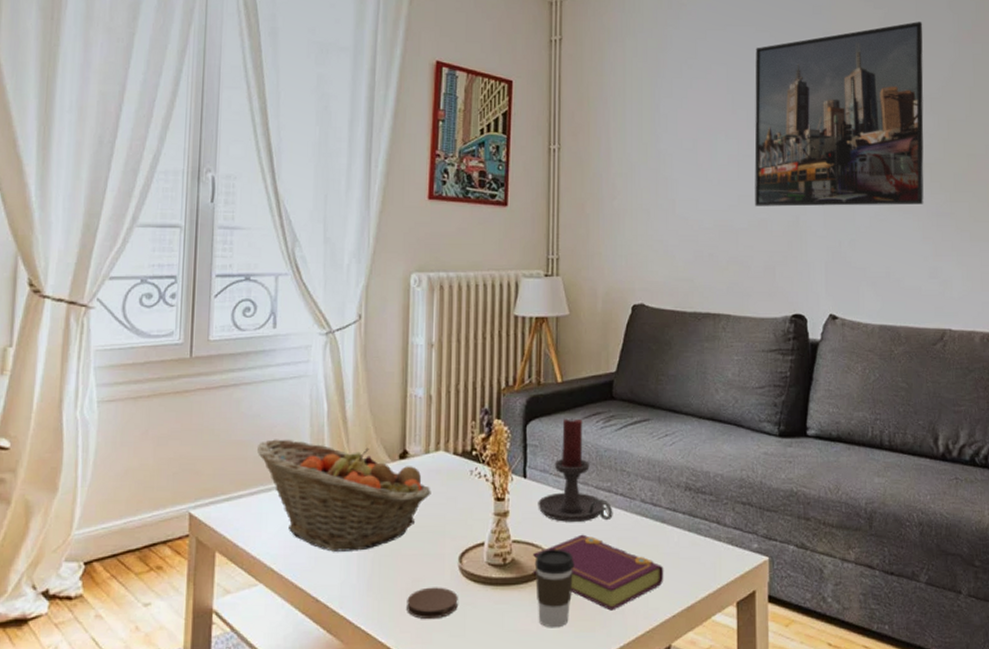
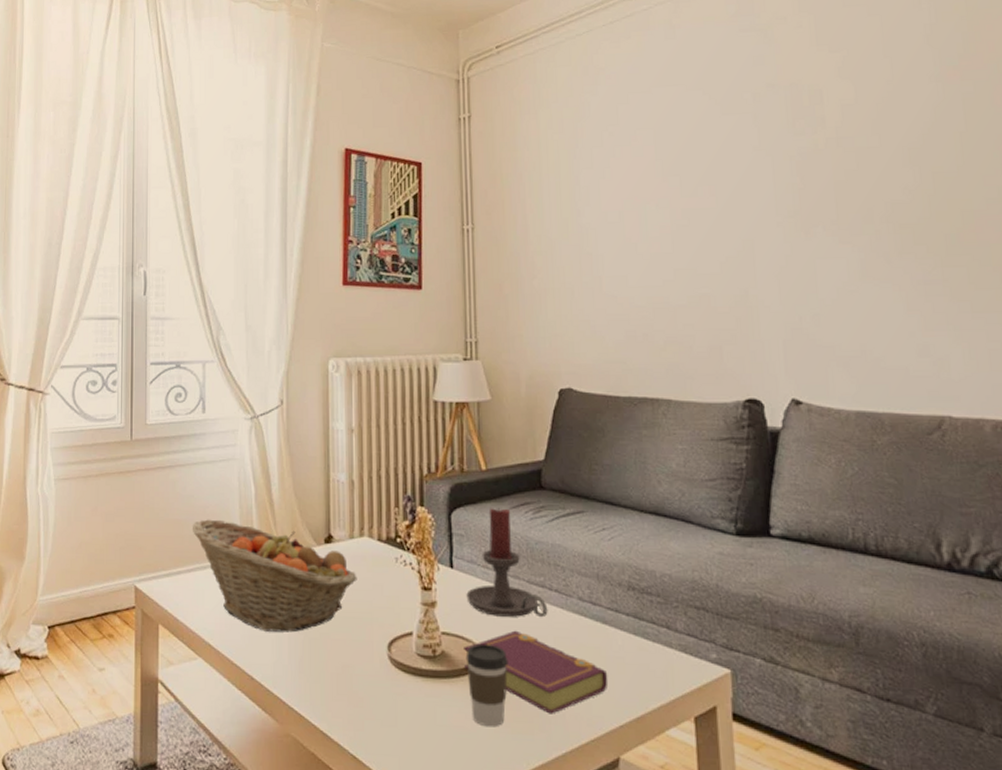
coaster: present [407,587,458,620] -> none [338,674,388,707]
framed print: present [754,22,924,207] -> none [686,62,906,280]

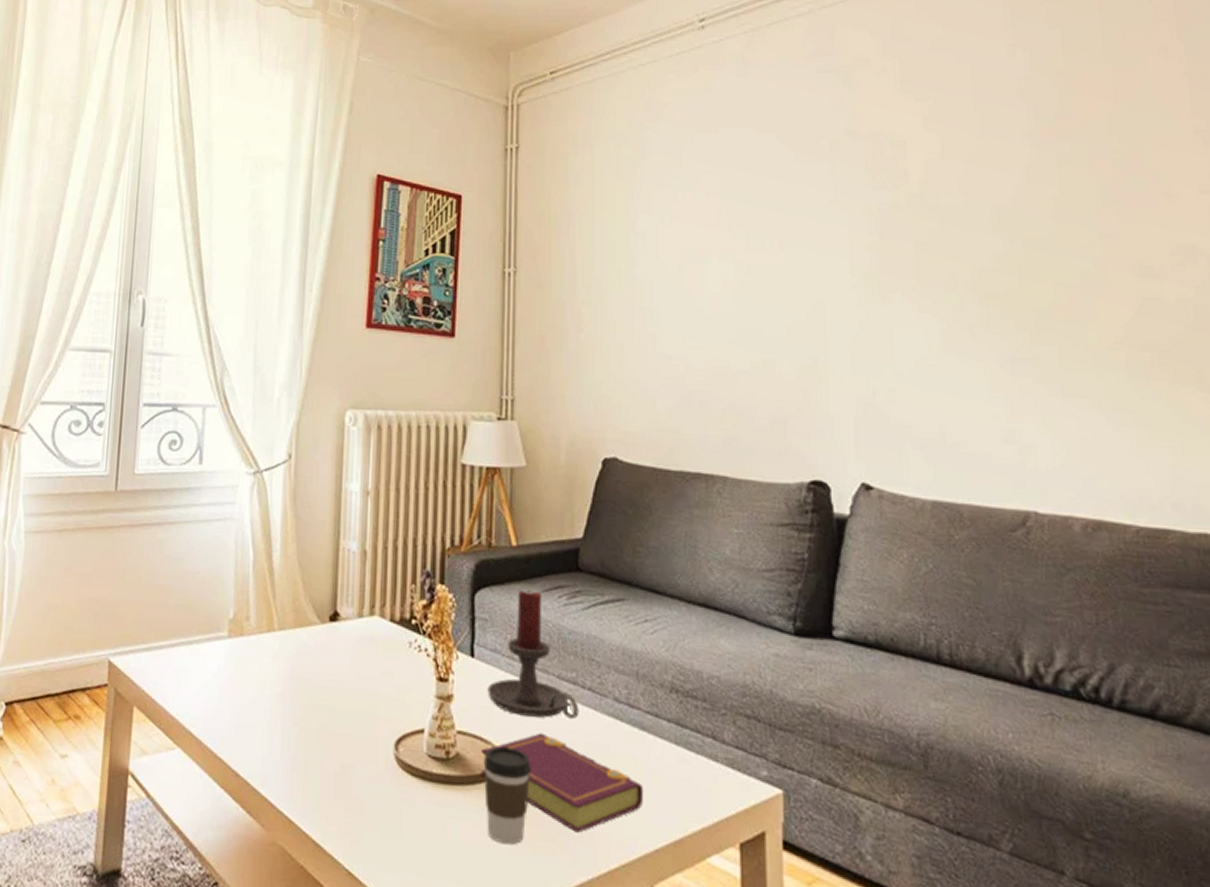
fruit basket: present [192,519,357,633] -> none [178,586,364,723]

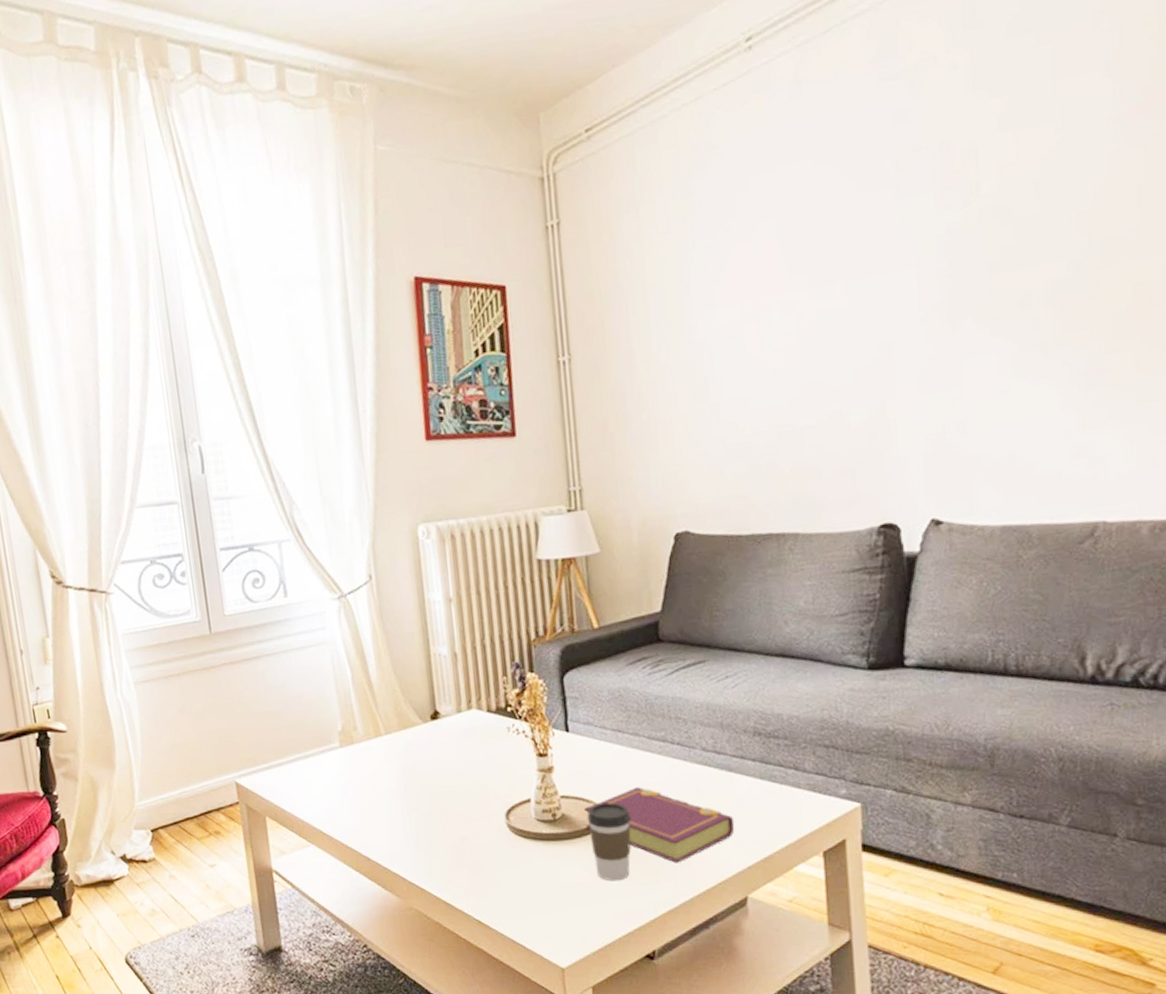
candle holder: present [487,590,579,720] -> none [584,666,671,775]

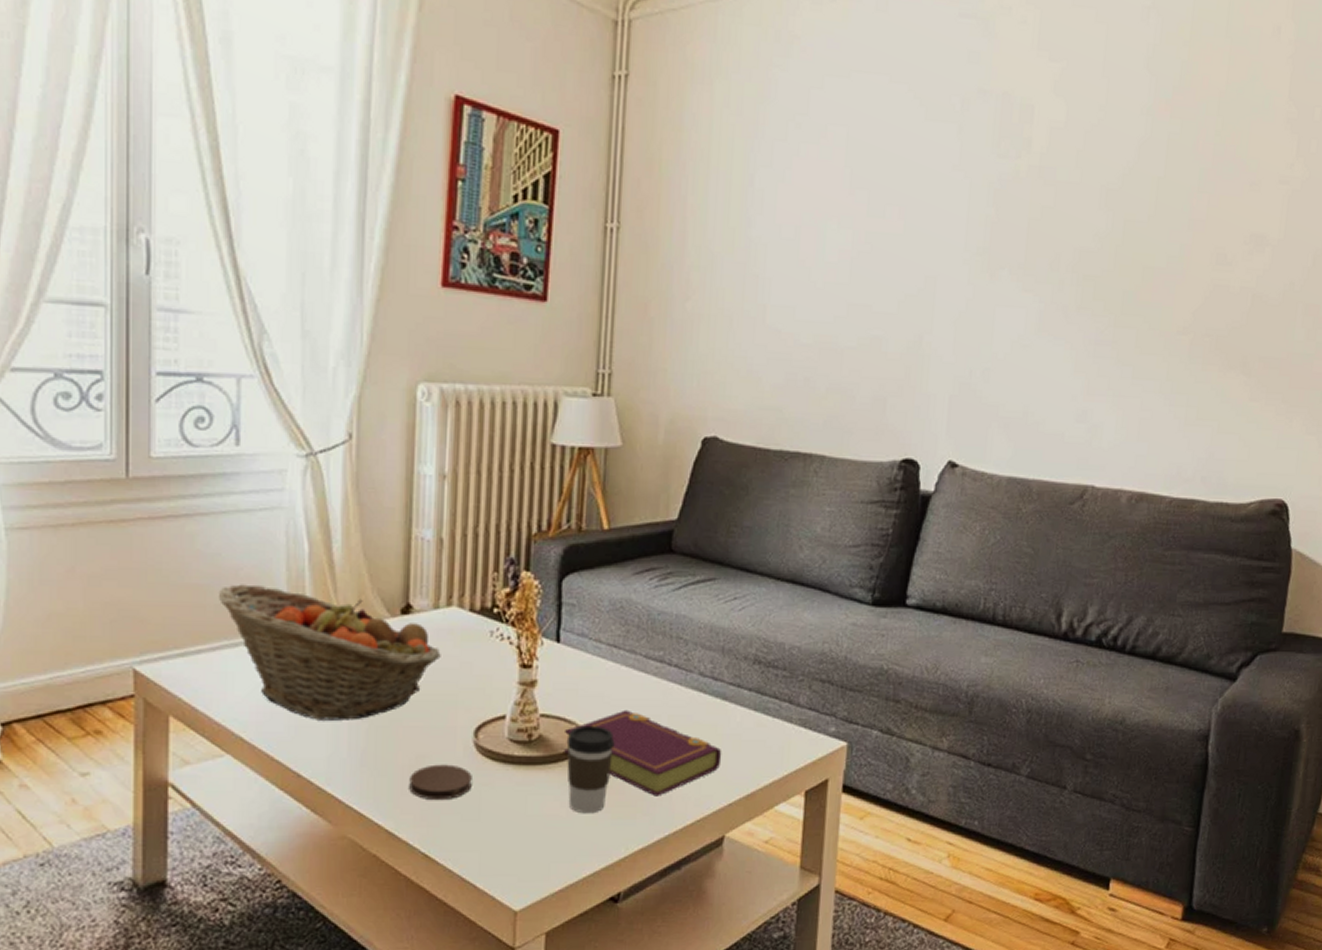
fruit basket: none [288,706,469,813] -> present [218,584,441,720]
coaster: none [457,843,510,875] -> present [409,764,472,801]

